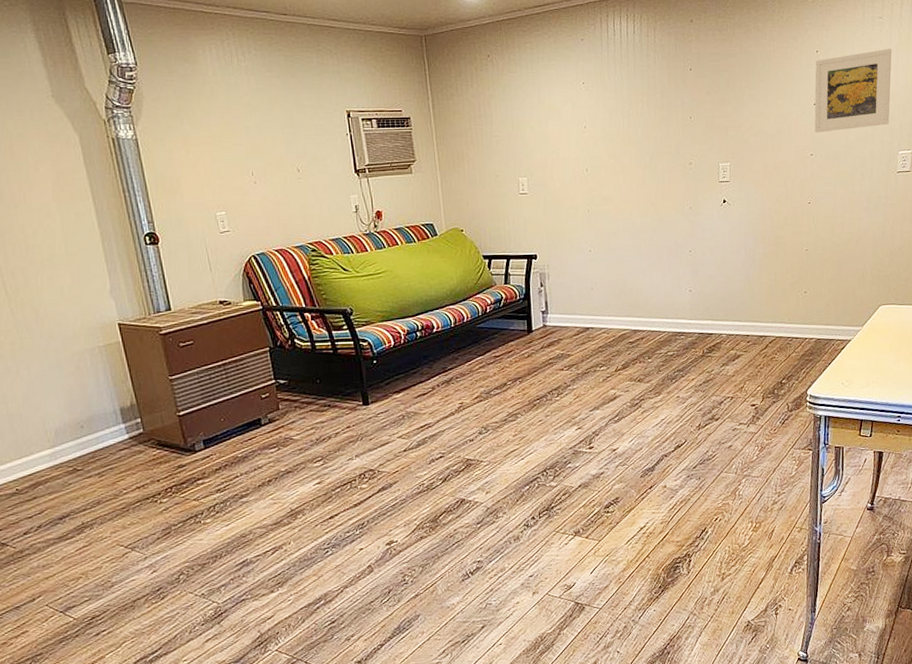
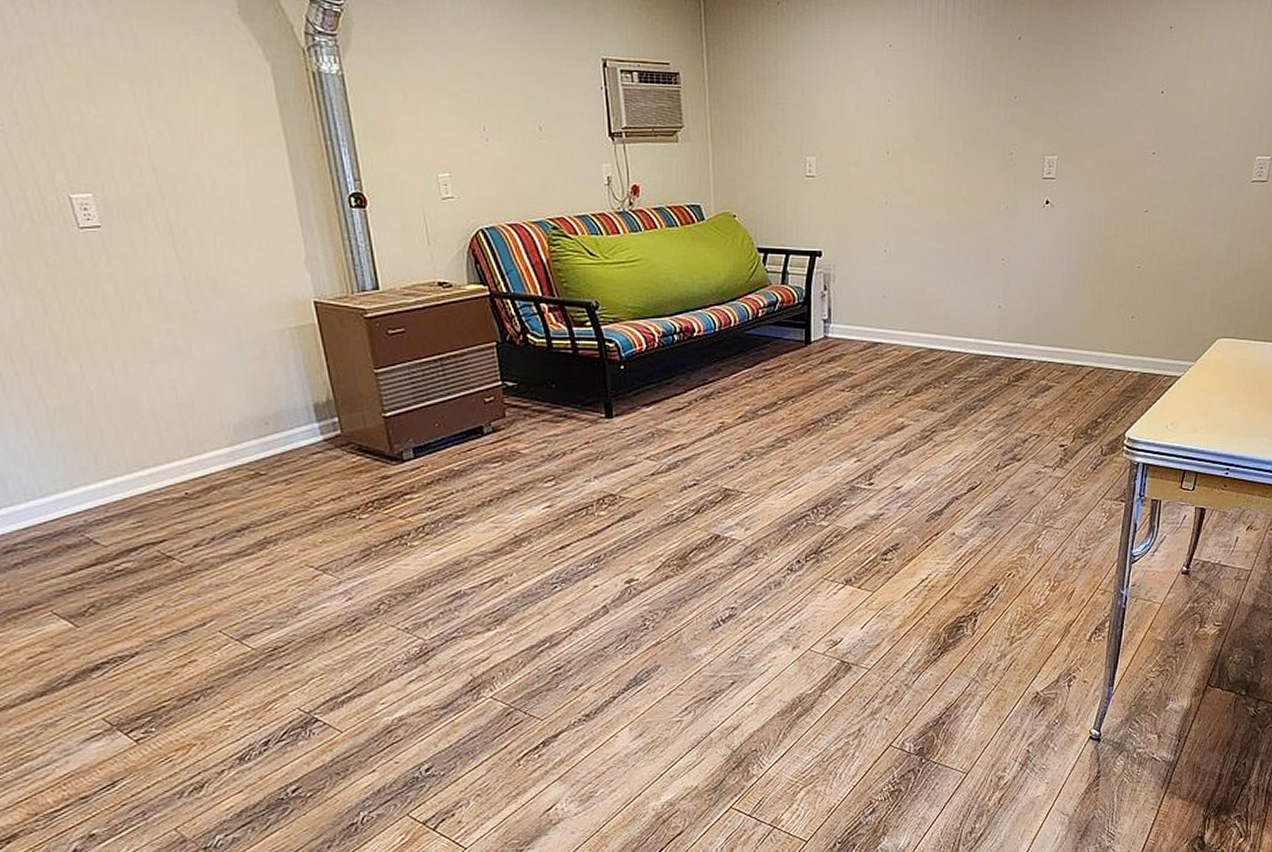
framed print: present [814,49,892,133] -> none [1160,30,1259,127]

